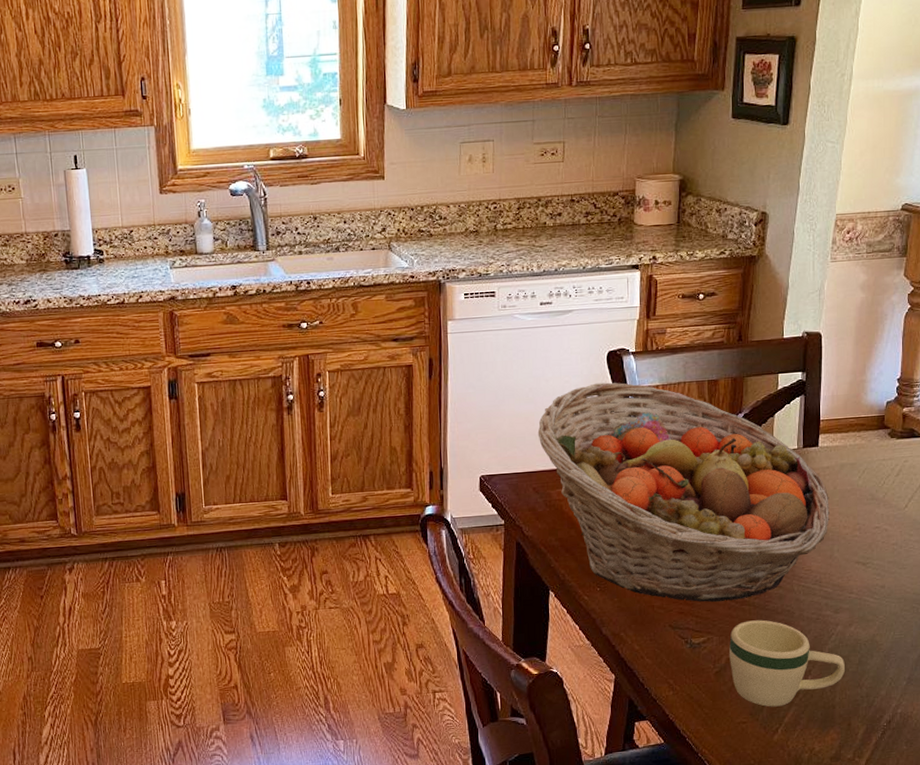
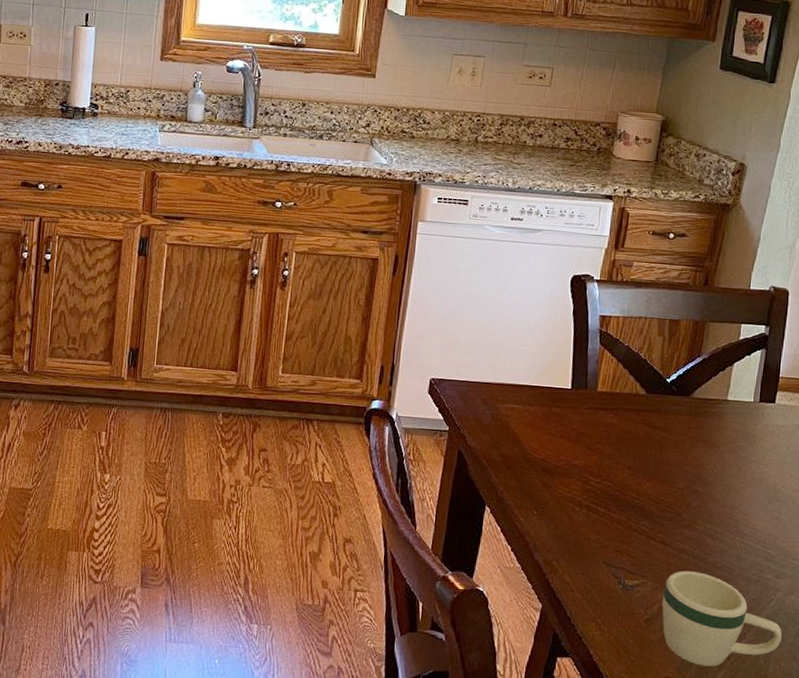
fruit basket: present [537,382,829,603] -> none [493,304,782,547]

